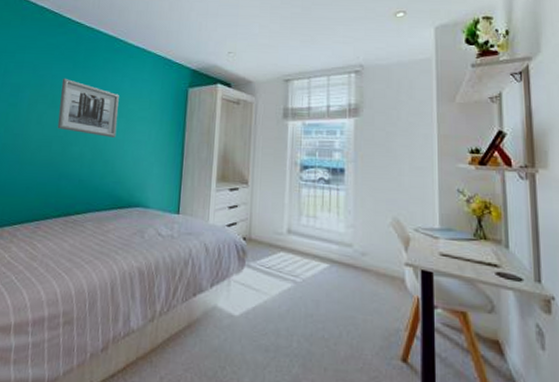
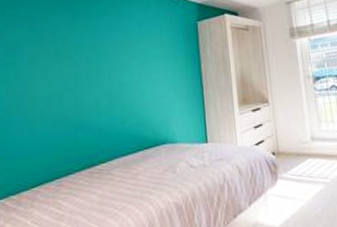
wall art: present [57,78,119,137] -> none [63,28,131,81]

